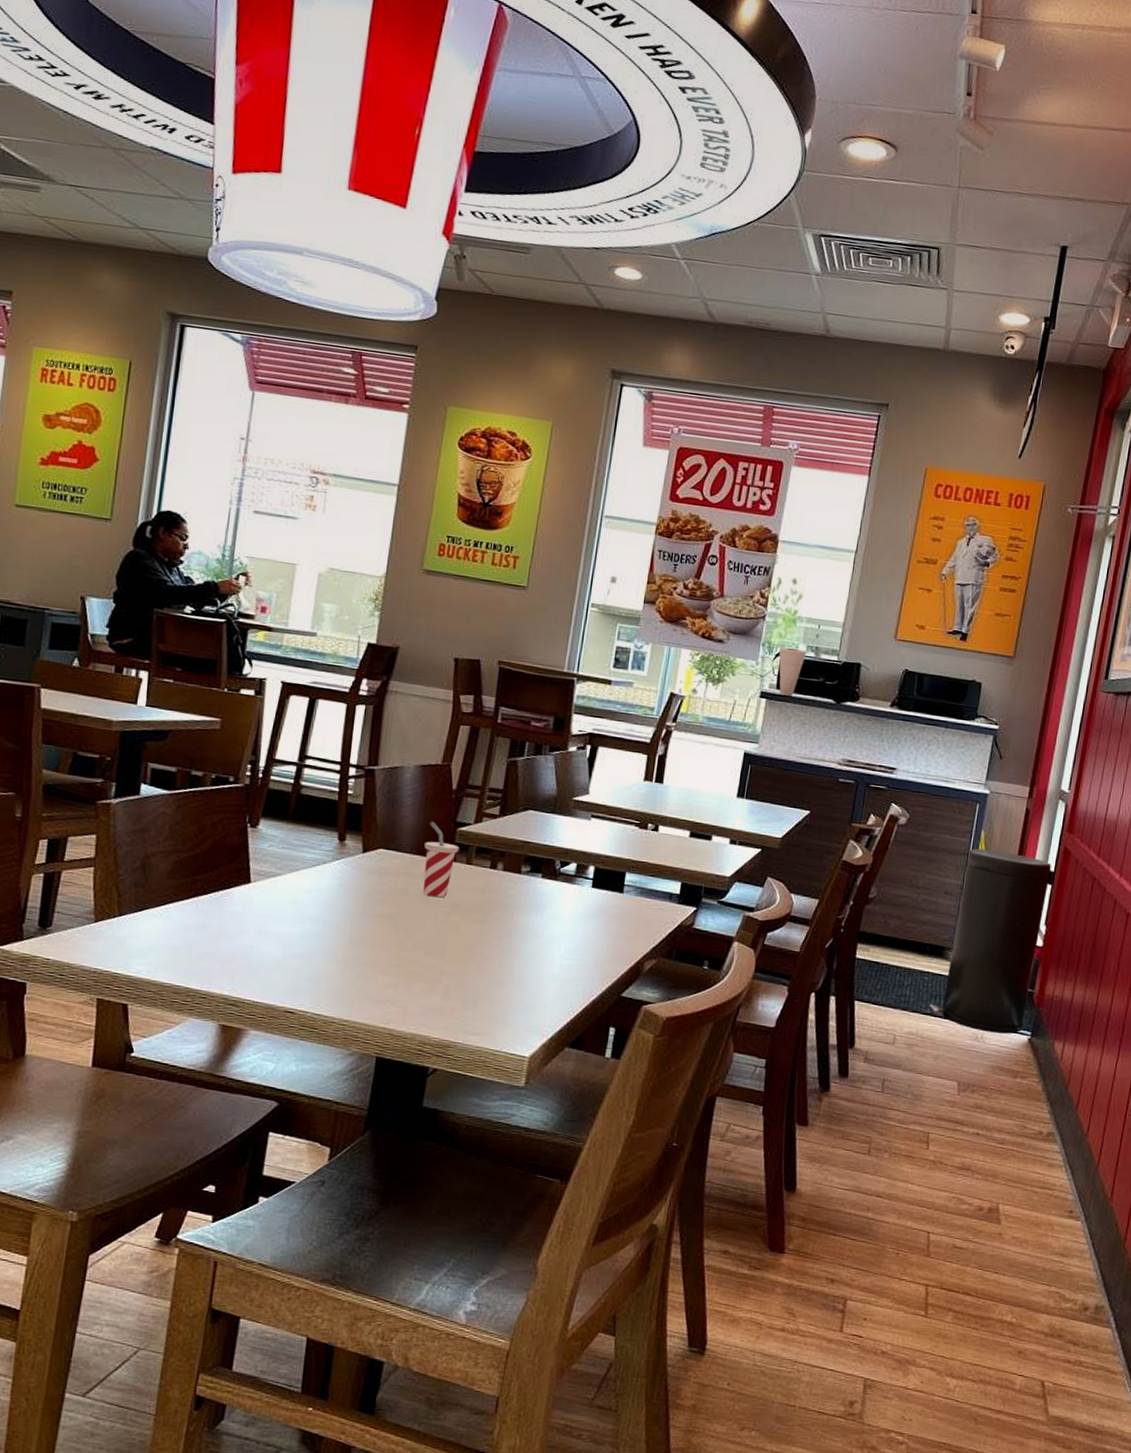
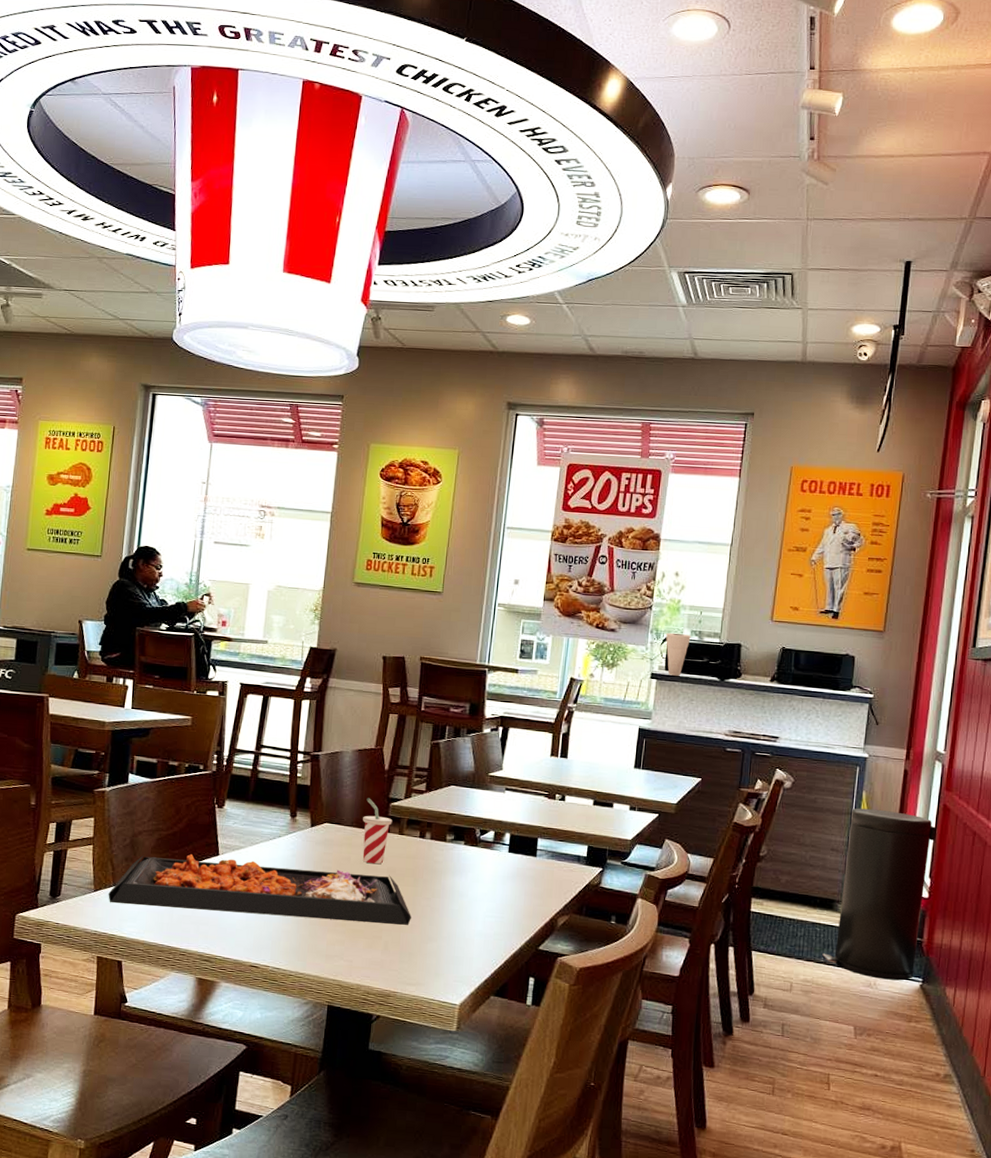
food tray: none [112,880,478,967] -> present [108,854,411,925]

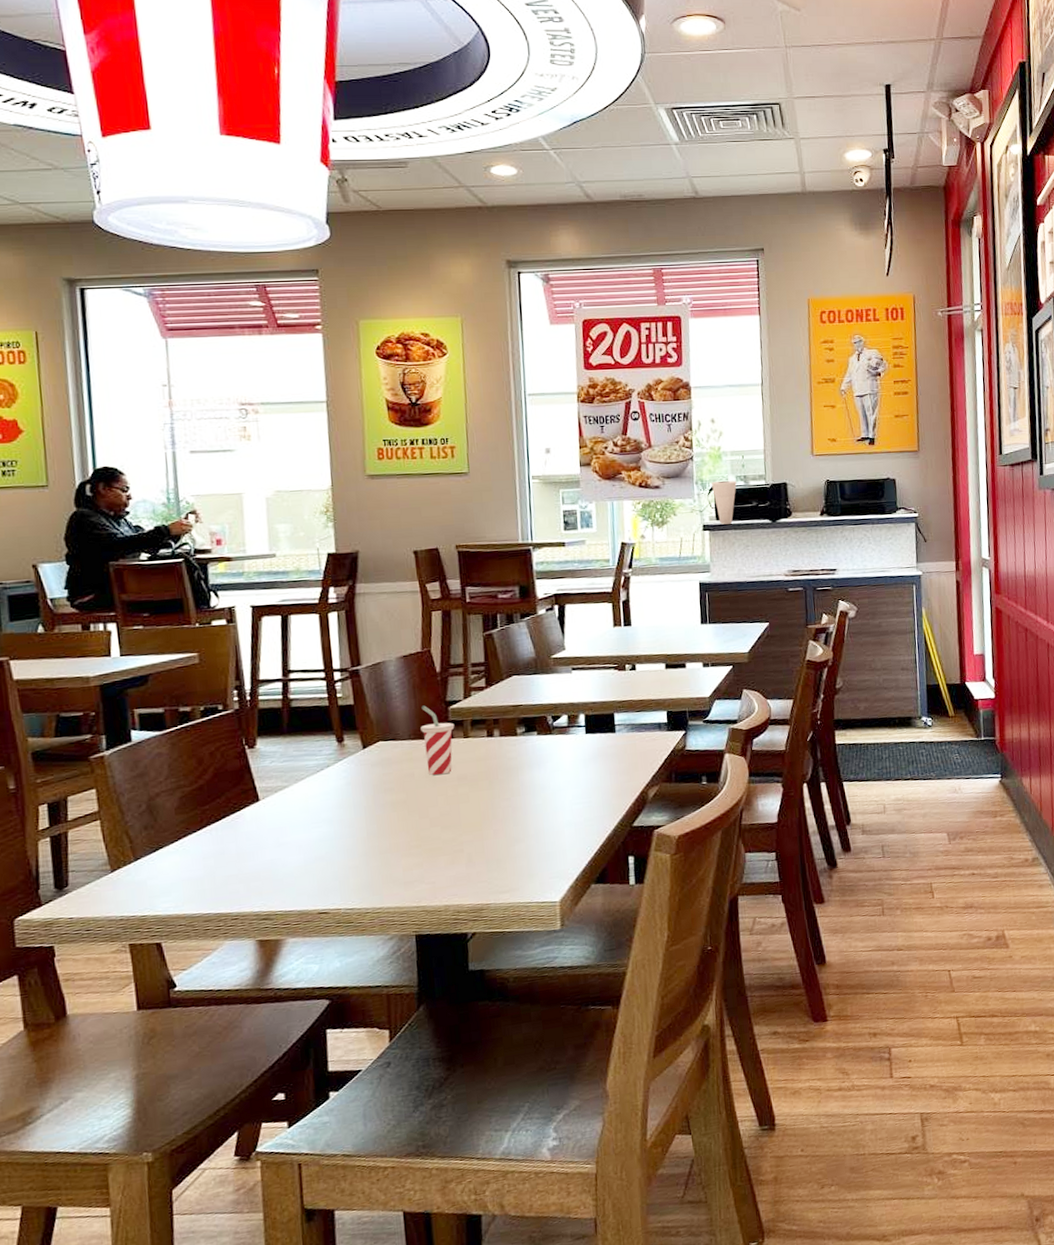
food tray: present [108,854,411,925] -> none [130,783,493,881]
pedal bin: present [822,807,936,981] -> none [908,622,993,783]

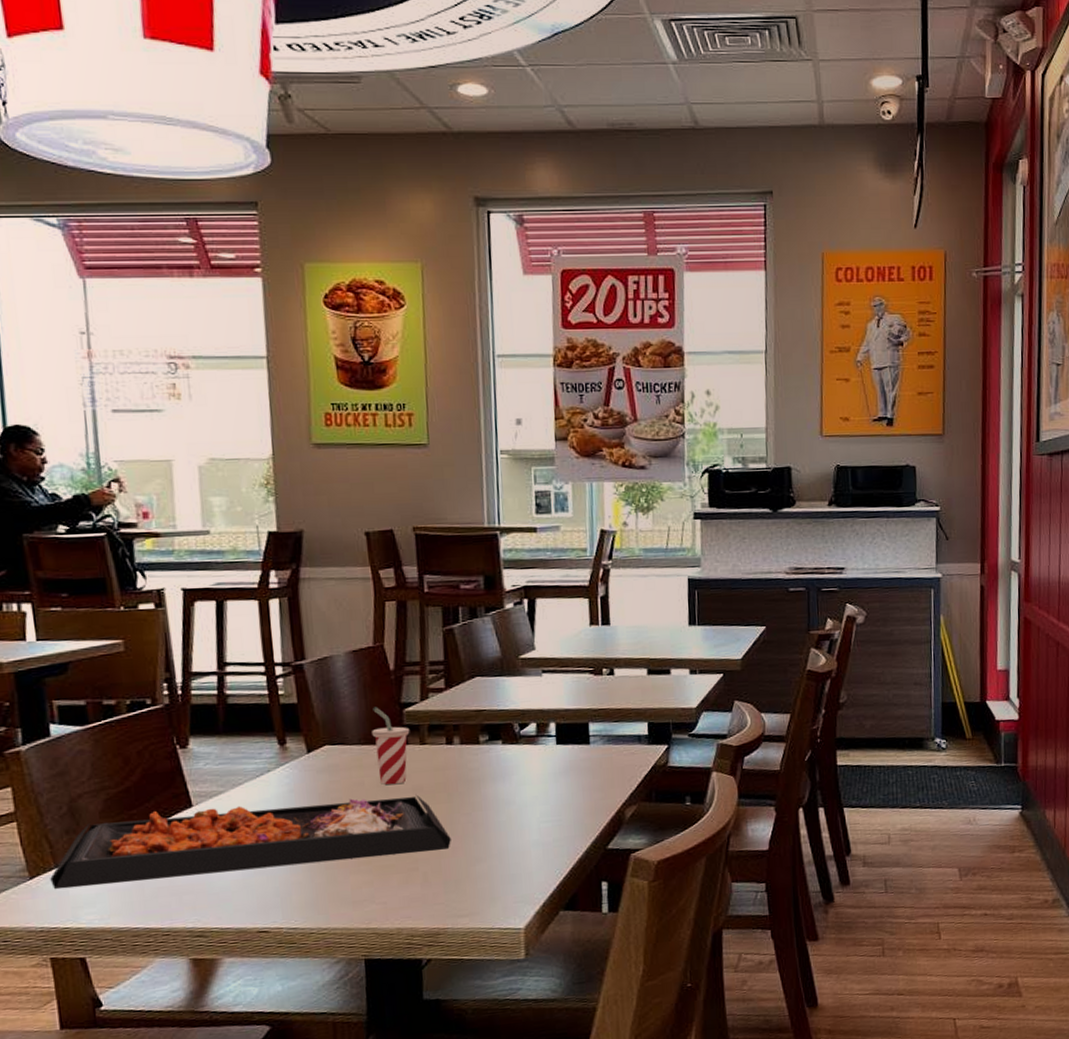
food tray: none [130,783,493,881] -> present [50,794,451,890]
cup: present [712,480,737,525] -> none [705,462,734,513]

